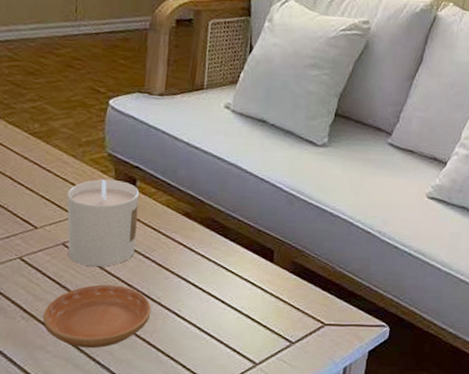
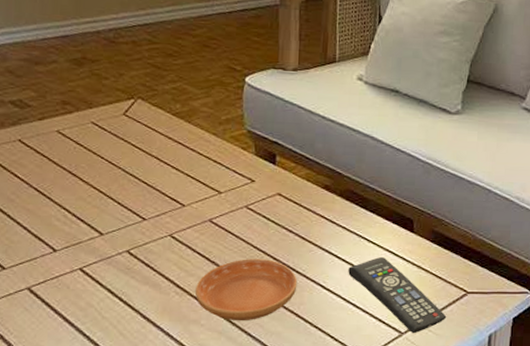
candle: present [67,179,140,267] -> none [210,156,280,242]
remote control: none [204,287,303,365] -> present [348,257,447,334]

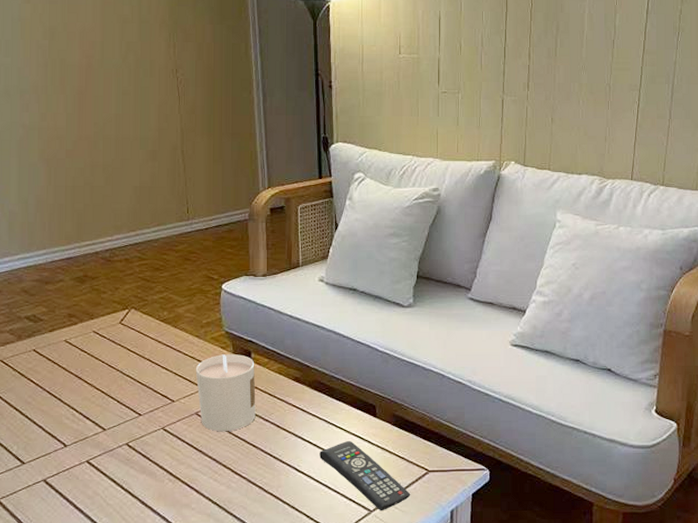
saucer: present [195,259,298,321] -> none [186,447,275,504]
candle: none [210,156,280,242] -> present [195,354,256,432]

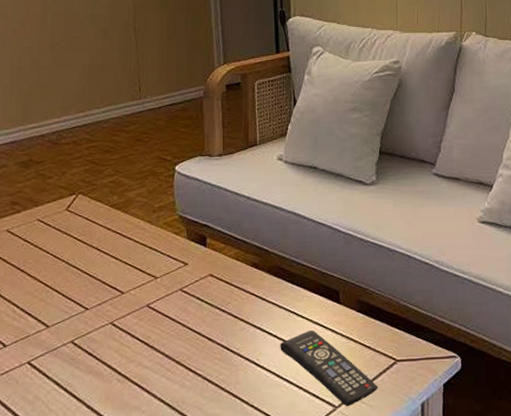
candle: present [195,354,256,432] -> none [147,240,212,325]

